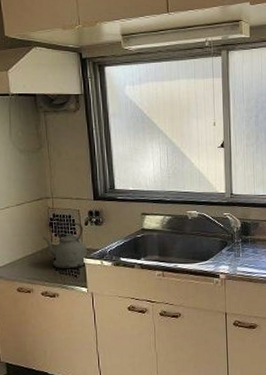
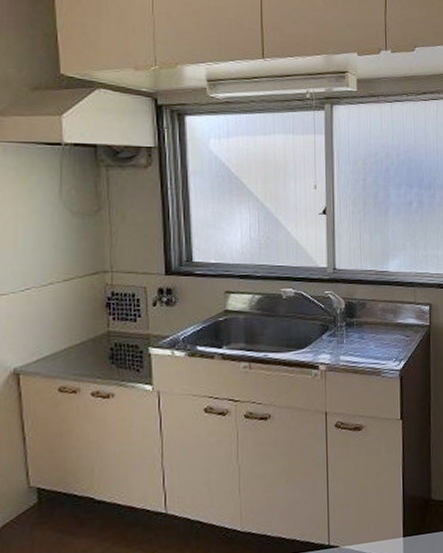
kettle: present [42,222,89,270] -> none [96,303,157,362]

